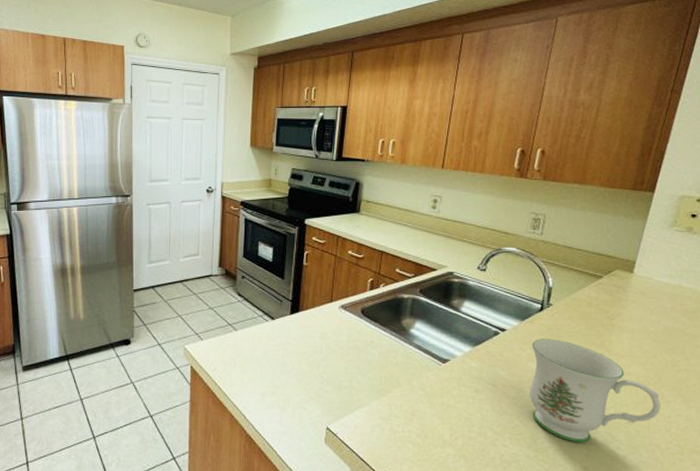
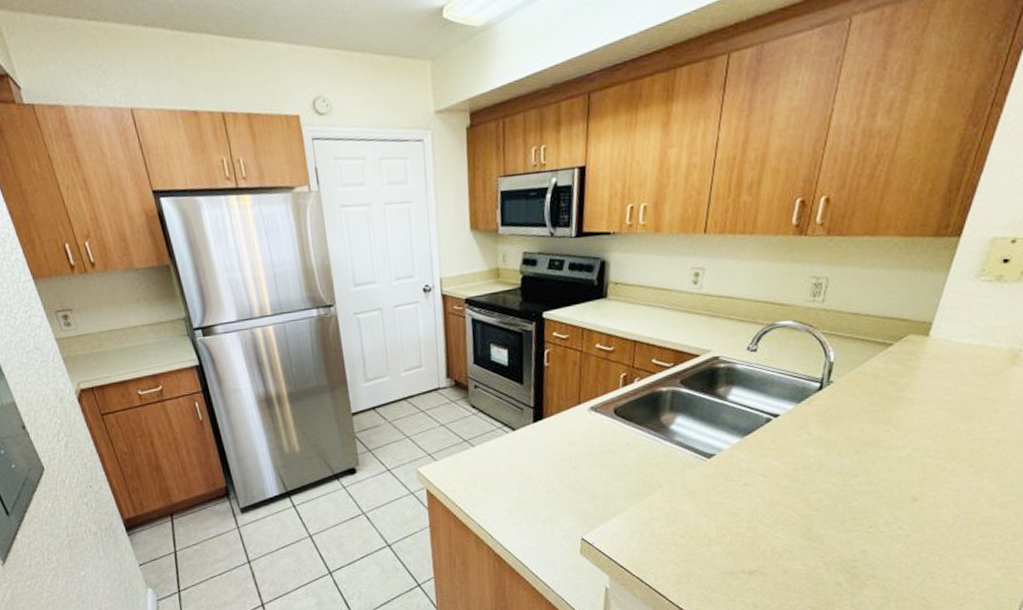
mug: present [530,339,660,443] -> none [805,420,950,527]

